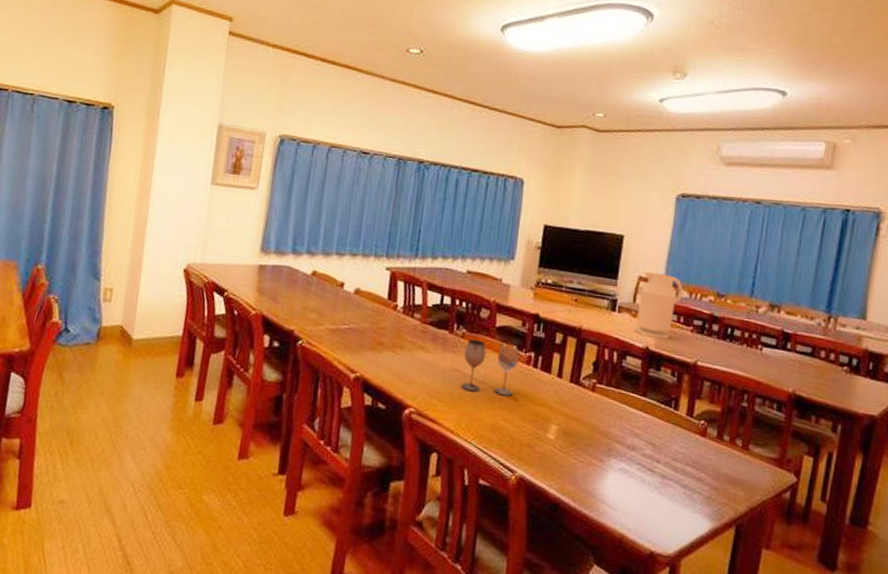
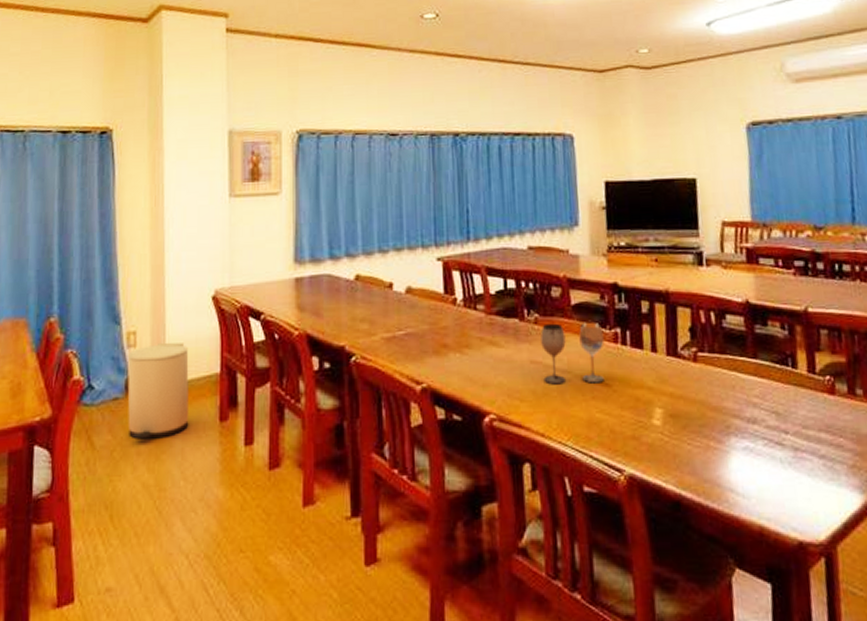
pedal bin: none [95,301,157,384] -> present [127,342,189,439]
water jug: present [635,271,683,339] -> none [727,214,776,289]

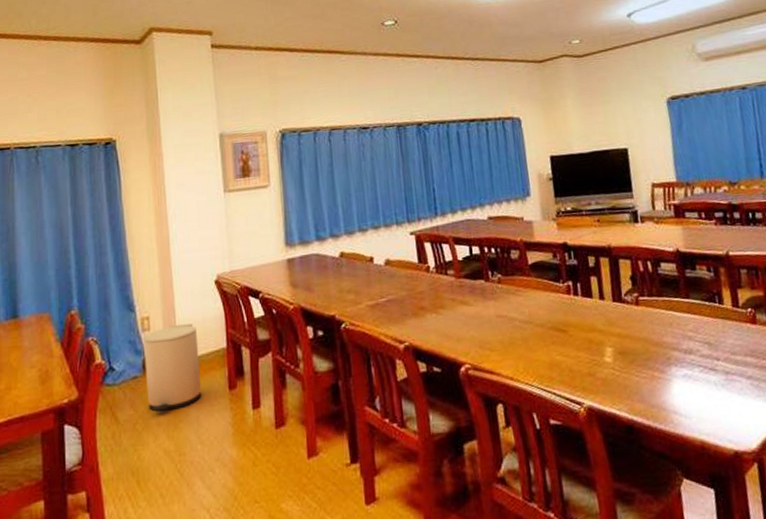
wineglass: present [540,321,605,385] -> none [504,277,561,335]

